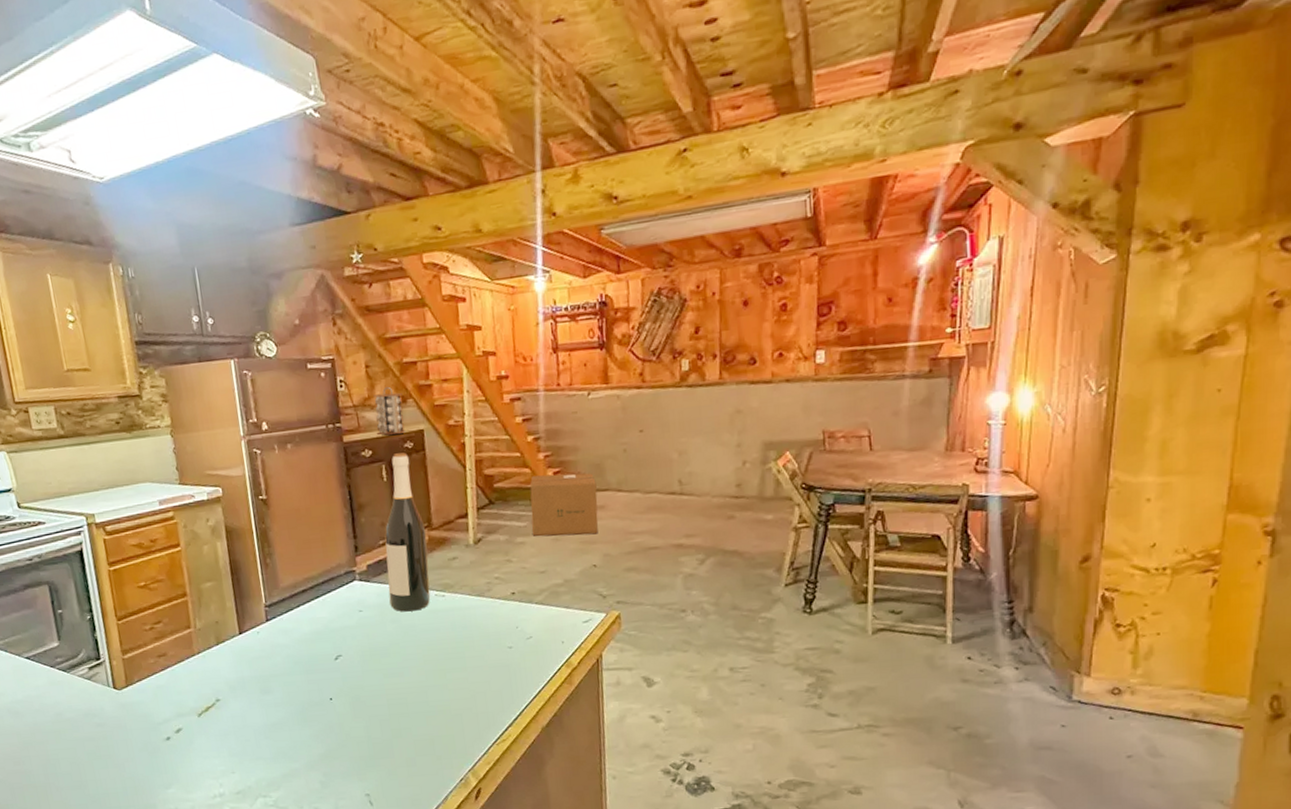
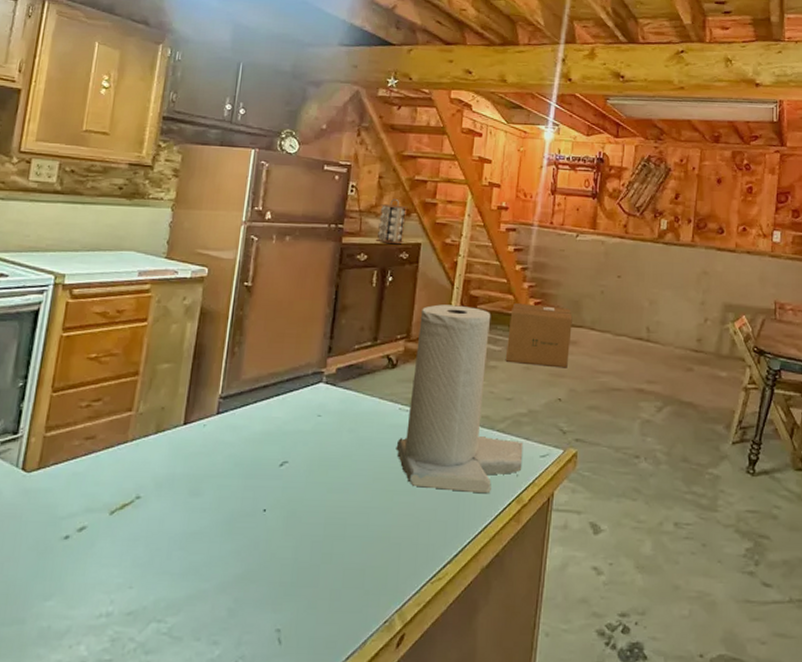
wine bottle: present [384,452,431,612] -> none [351,262,404,423]
paper towel: none [438,486,566,664] -> present [396,304,524,494]

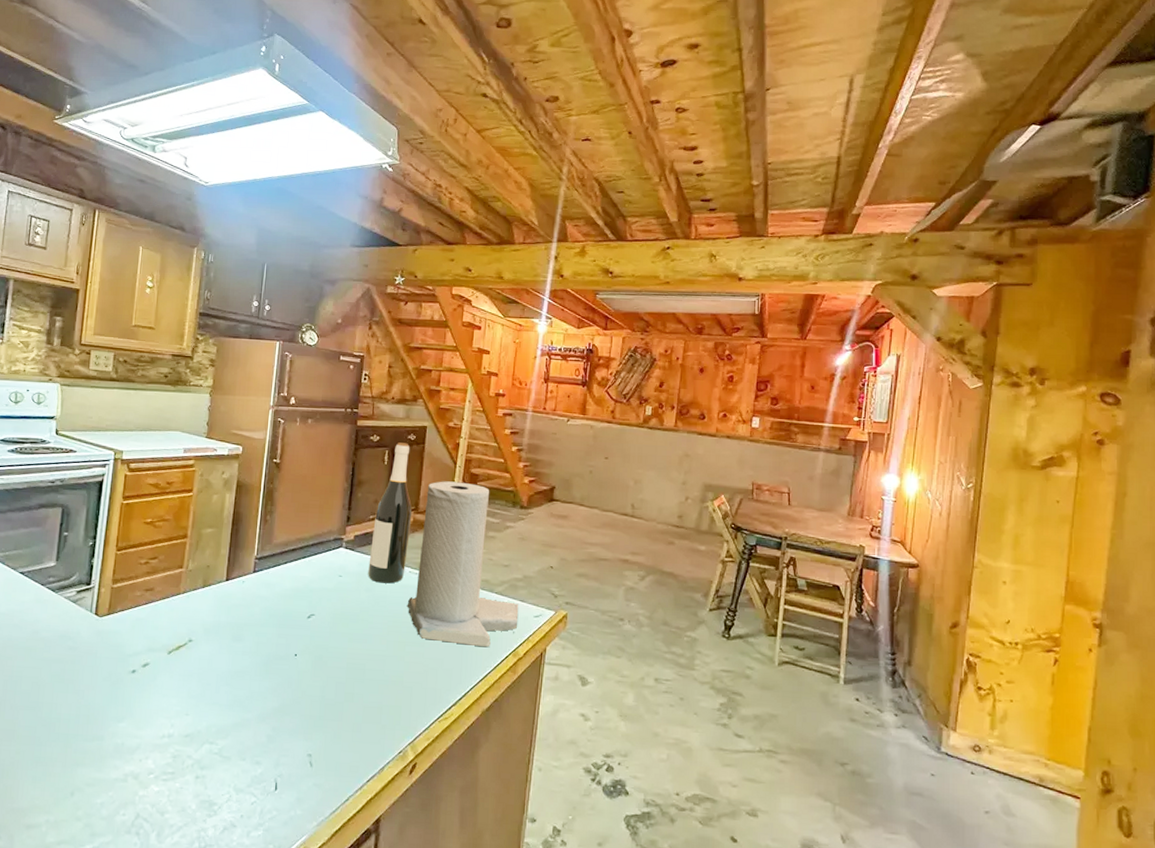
wine bottle: none [351,262,404,423] -> present [368,442,413,584]
spice rack: present [376,198,408,245] -> none [387,386,415,427]
box: present [505,303,572,368] -> none [502,481,563,540]

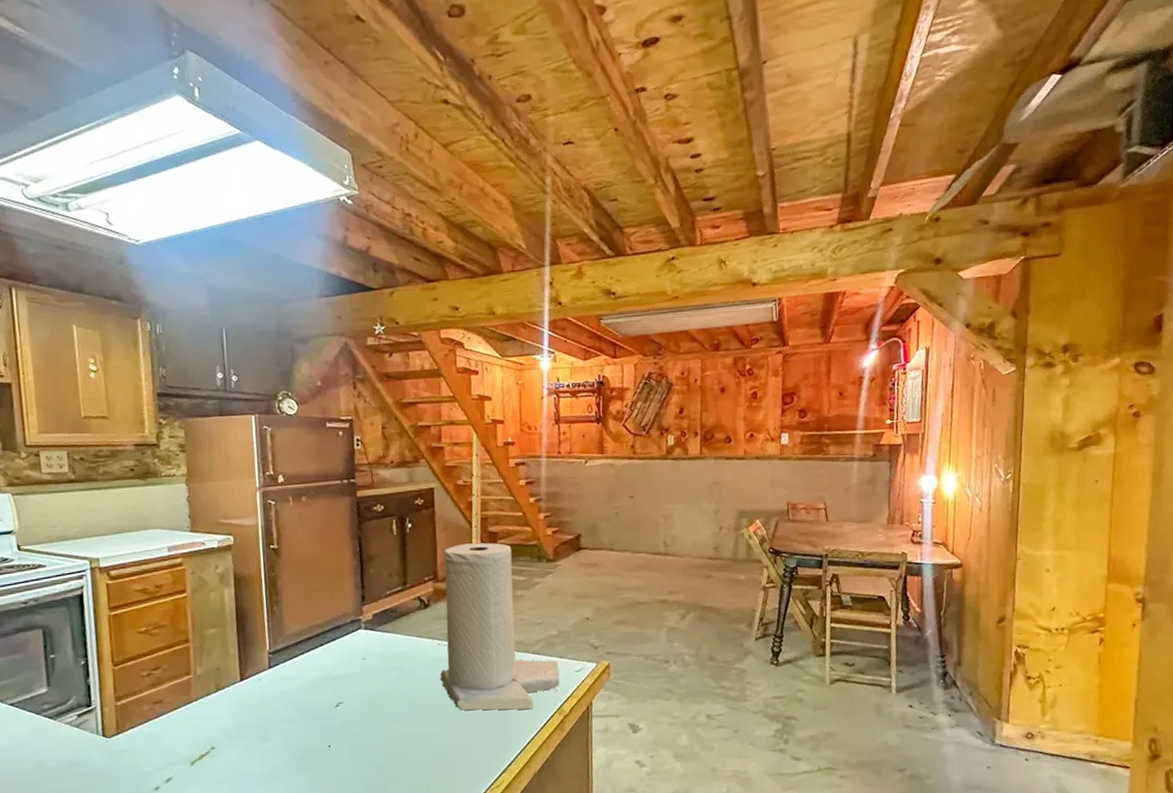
wine bottle: present [368,442,413,584] -> none [391,508,433,660]

